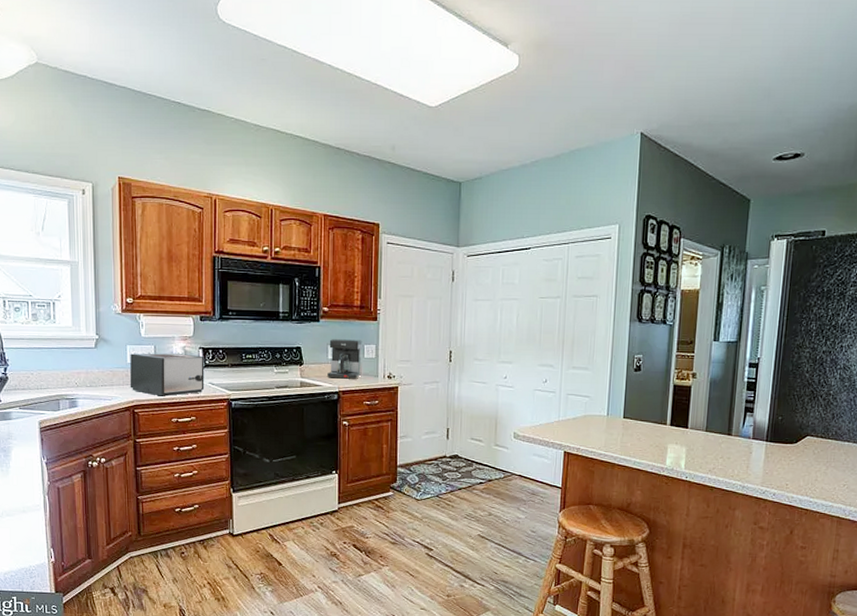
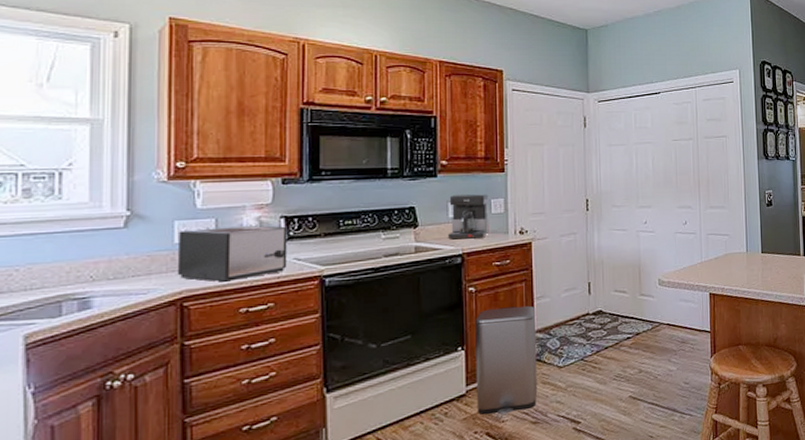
pedal bin: none [346,441,399,532] -> present [475,305,538,415]

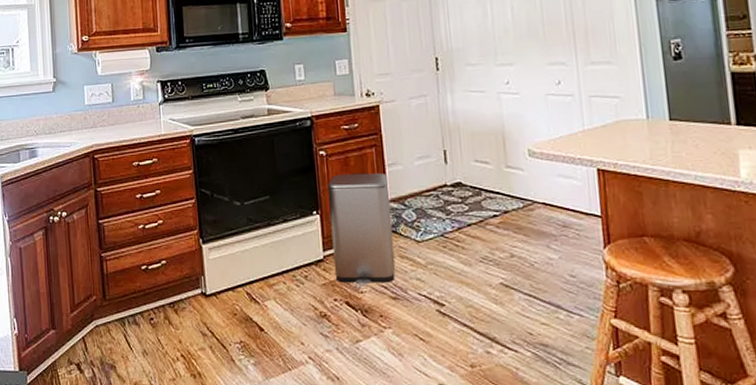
toaster: present [177,225,287,282] -> none [88,89,165,138]
coffee maker: present [448,193,489,240] -> none [295,55,335,102]

